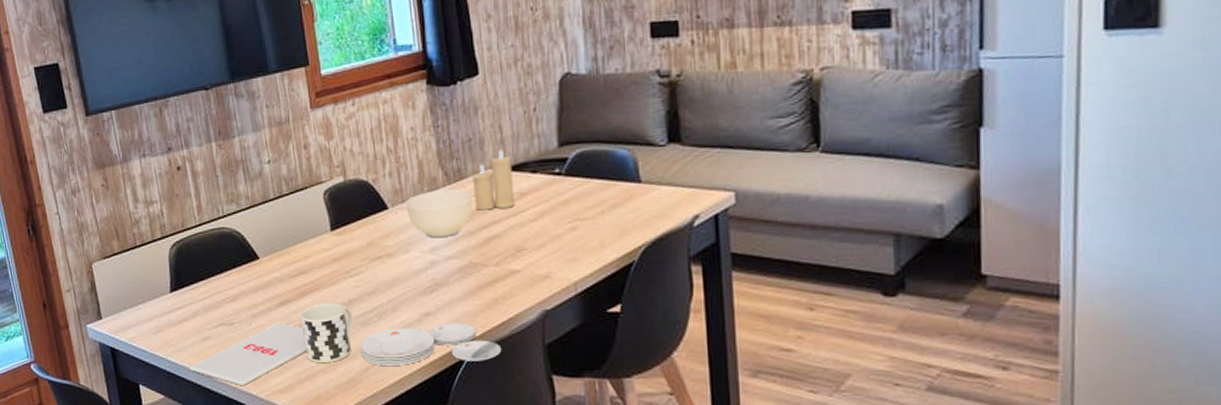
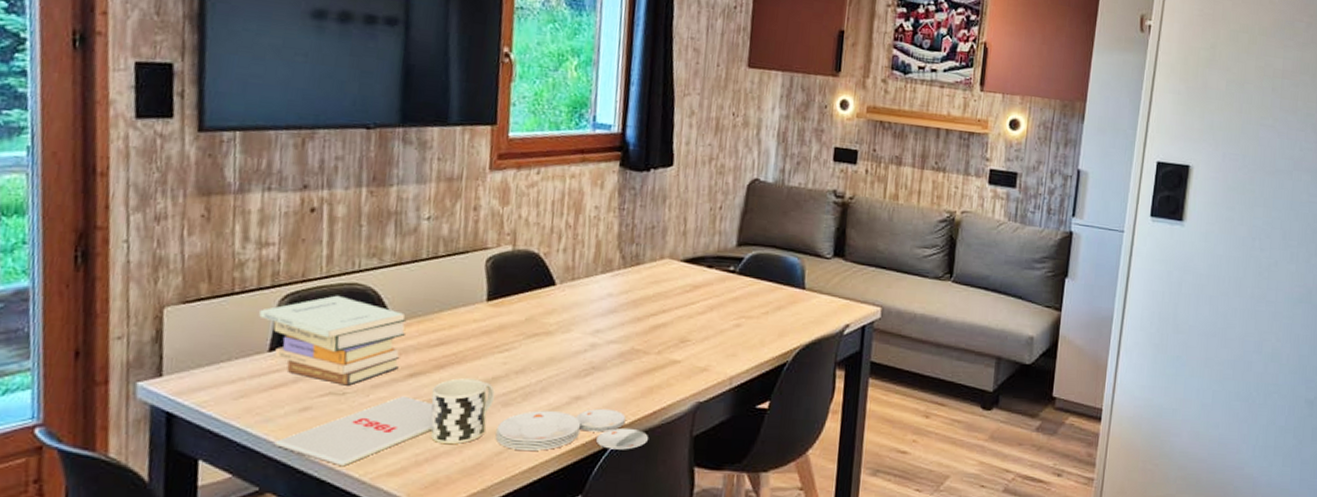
books: none [157,239,270,317] -> present [259,295,407,386]
bowl: present [405,189,473,237] -> none [575,272,646,320]
candle: present [472,149,515,211] -> none [647,240,691,299]

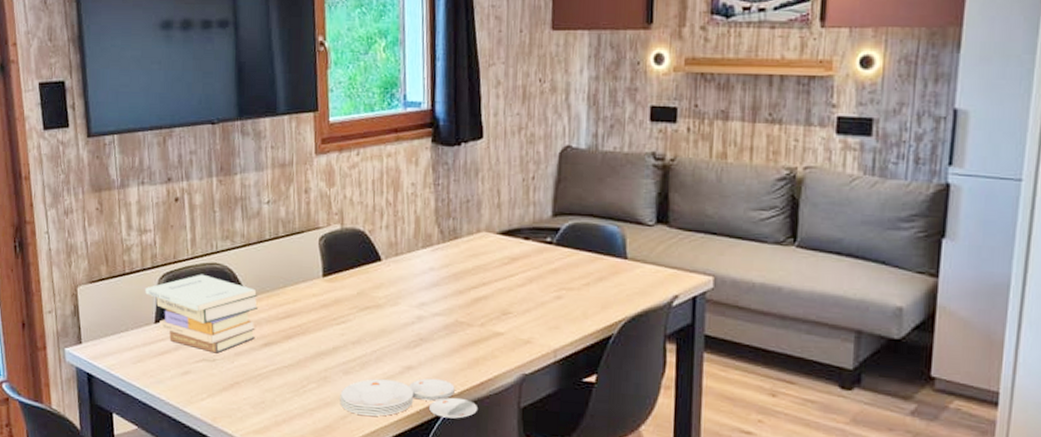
magazine: present [274,395,434,467] -> none [166,362,287,424]
cup: present [430,378,495,445] -> none [283,348,336,408]

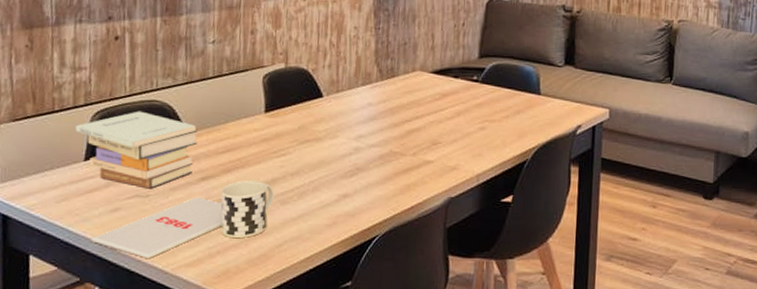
magazine: none [166,362,287,424] -> present [91,196,223,259]
cup: none [283,348,336,408] -> present [220,180,274,239]
plate: present [340,378,479,419] -> none [276,204,408,243]

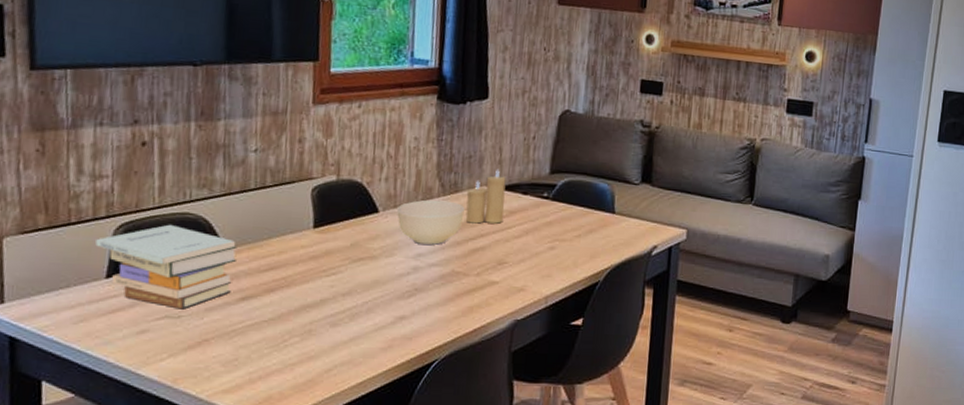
magazine: present [91,196,223,259] -> none [114,318,265,385]
cup: present [220,180,274,239] -> none [262,301,323,363]
bowl: none [339,84,401,127] -> present [397,200,465,245]
candle: none [402,54,439,106] -> present [466,169,506,224]

